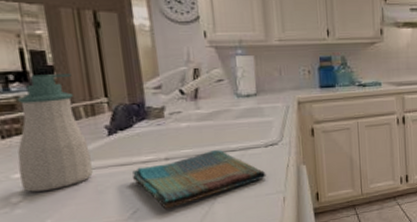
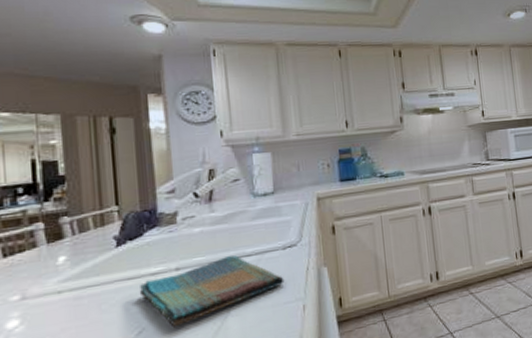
soap bottle: present [16,73,93,192] -> none [18,182,97,316]

